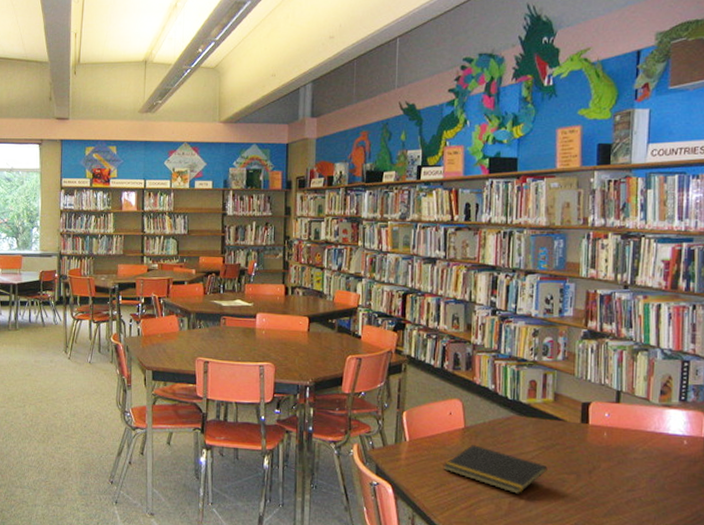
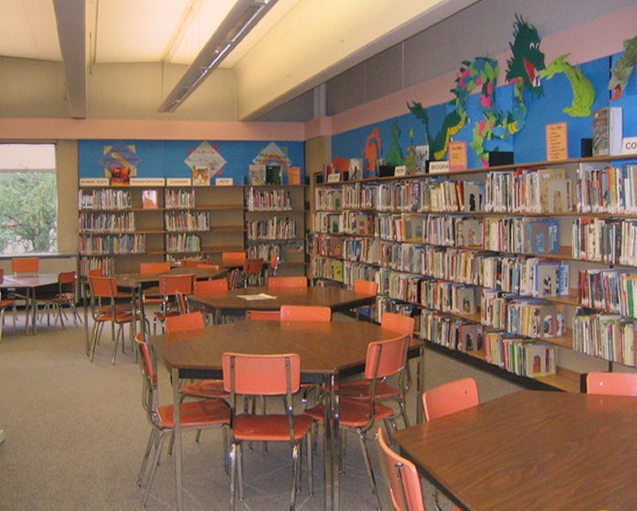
notepad: present [443,445,548,494] -> none [461,420,554,463]

